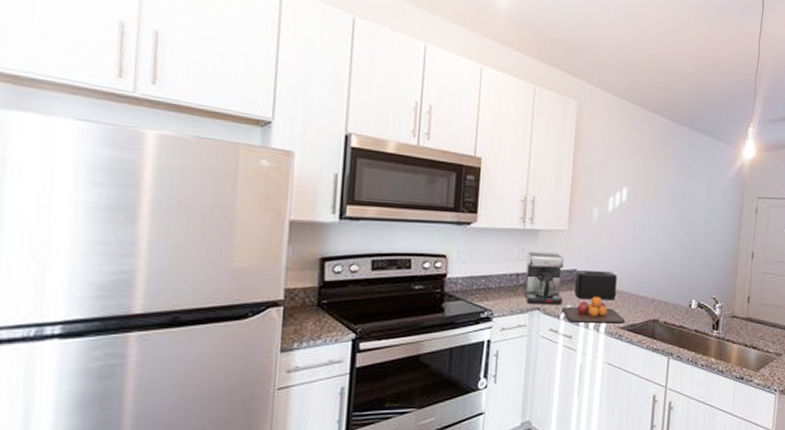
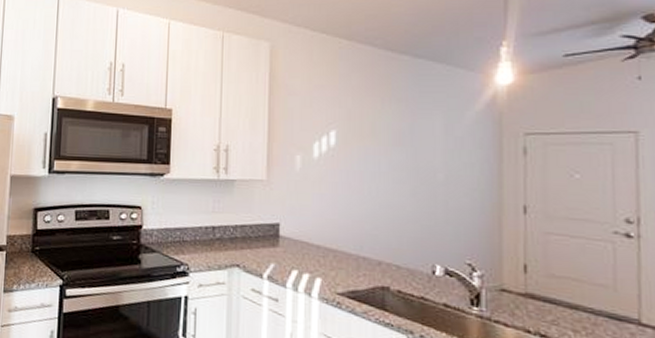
coffee maker: present [524,251,564,304] -> none [221,203,265,262]
chopping board: present [561,296,625,324] -> none [264,254,343,289]
toaster: present [574,270,617,300] -> none [277,224,331,261]

